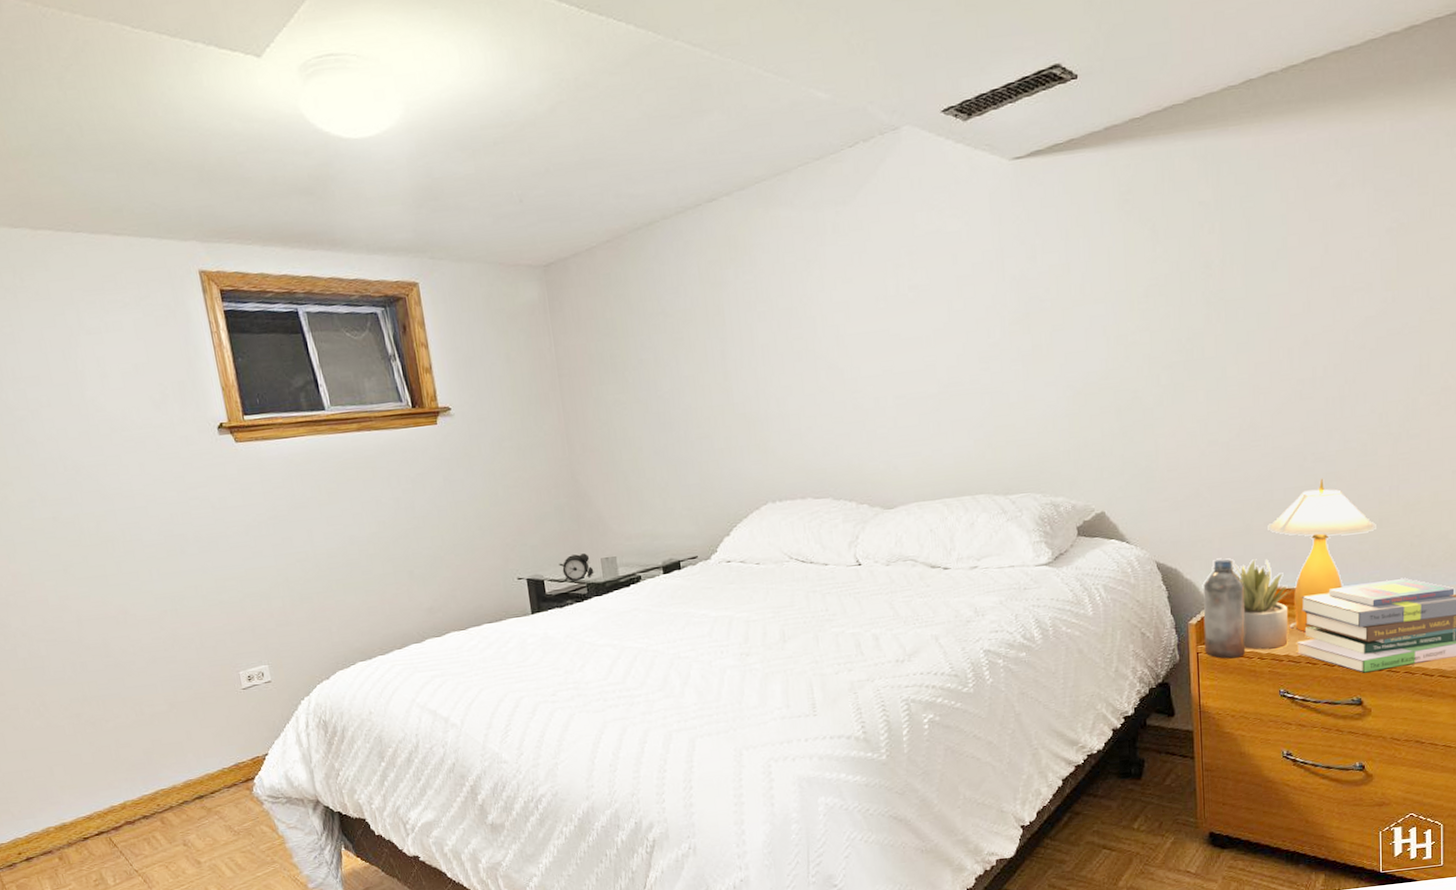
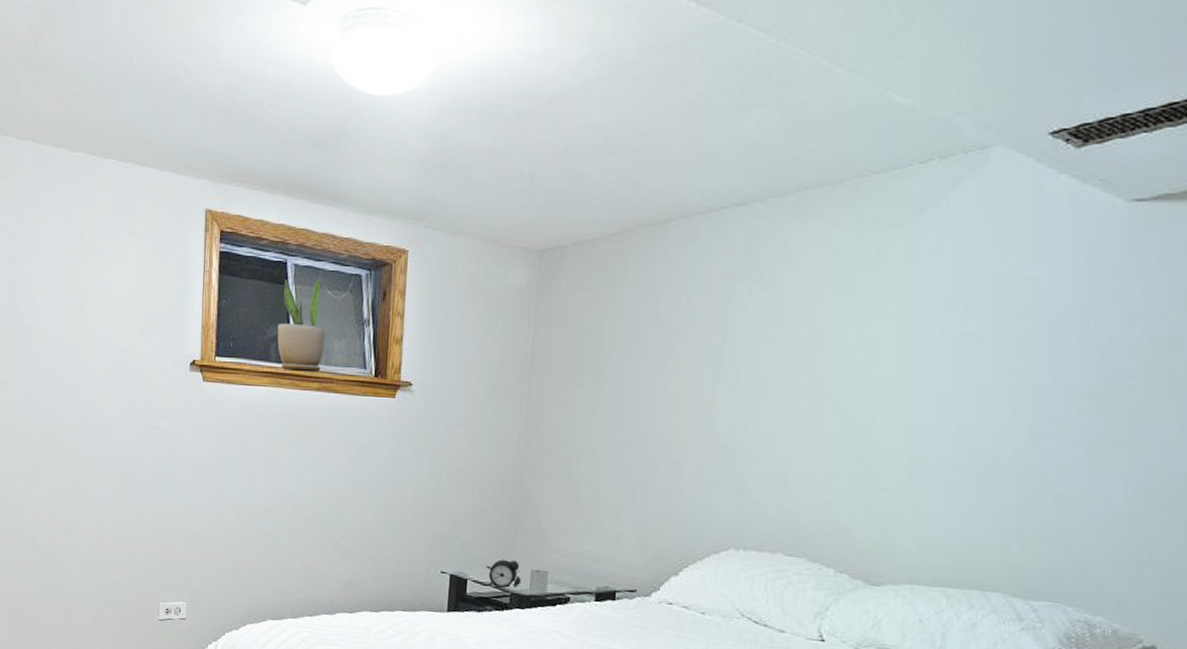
potted plant: none [300,321,357,417] -> present [277,277,326,373]

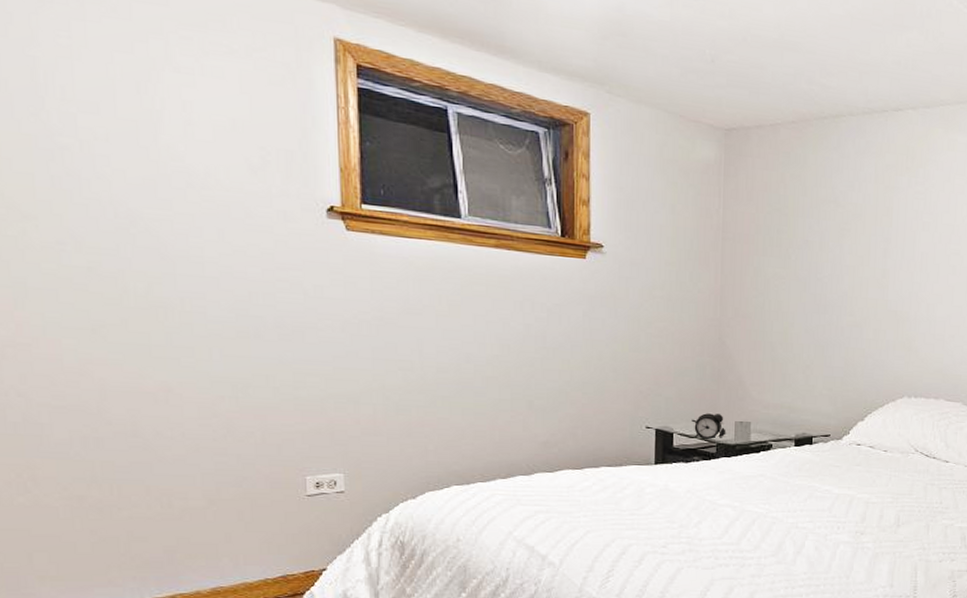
potted plant: present [277,277,326,373] -> none [440,127,501,229]

